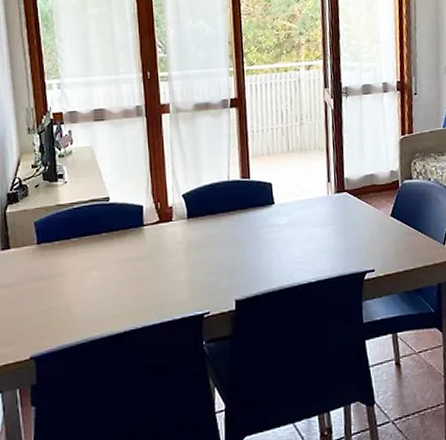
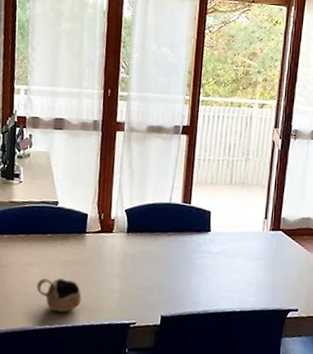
cup: none [97,278,148,315] -> present [36,278,82,313]

